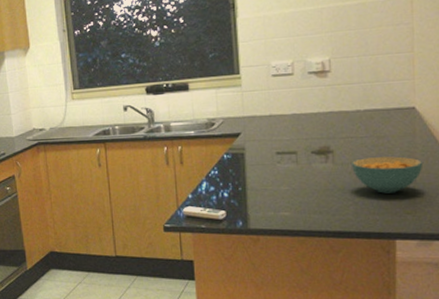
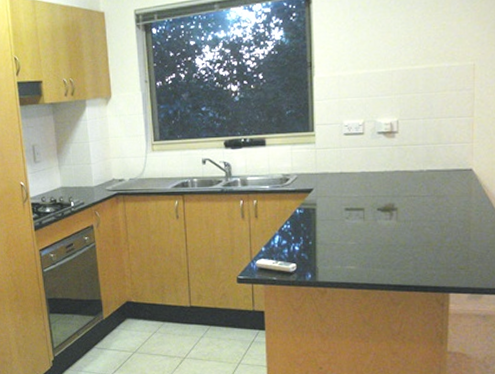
cereal bowl: present [352,156,424,194] -> none [414,215,477,250]

